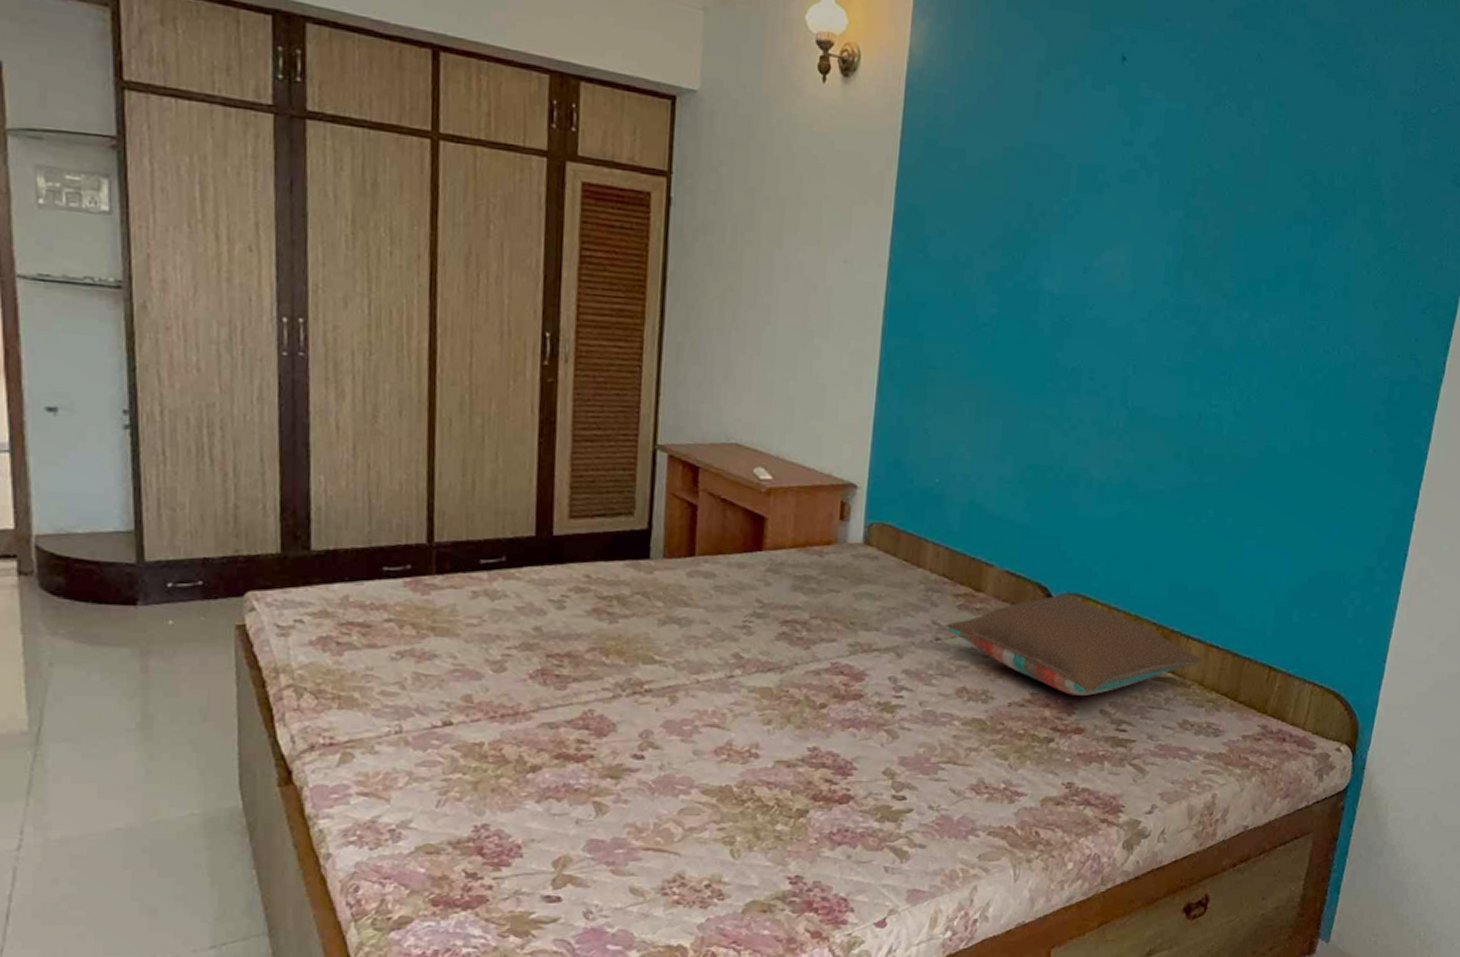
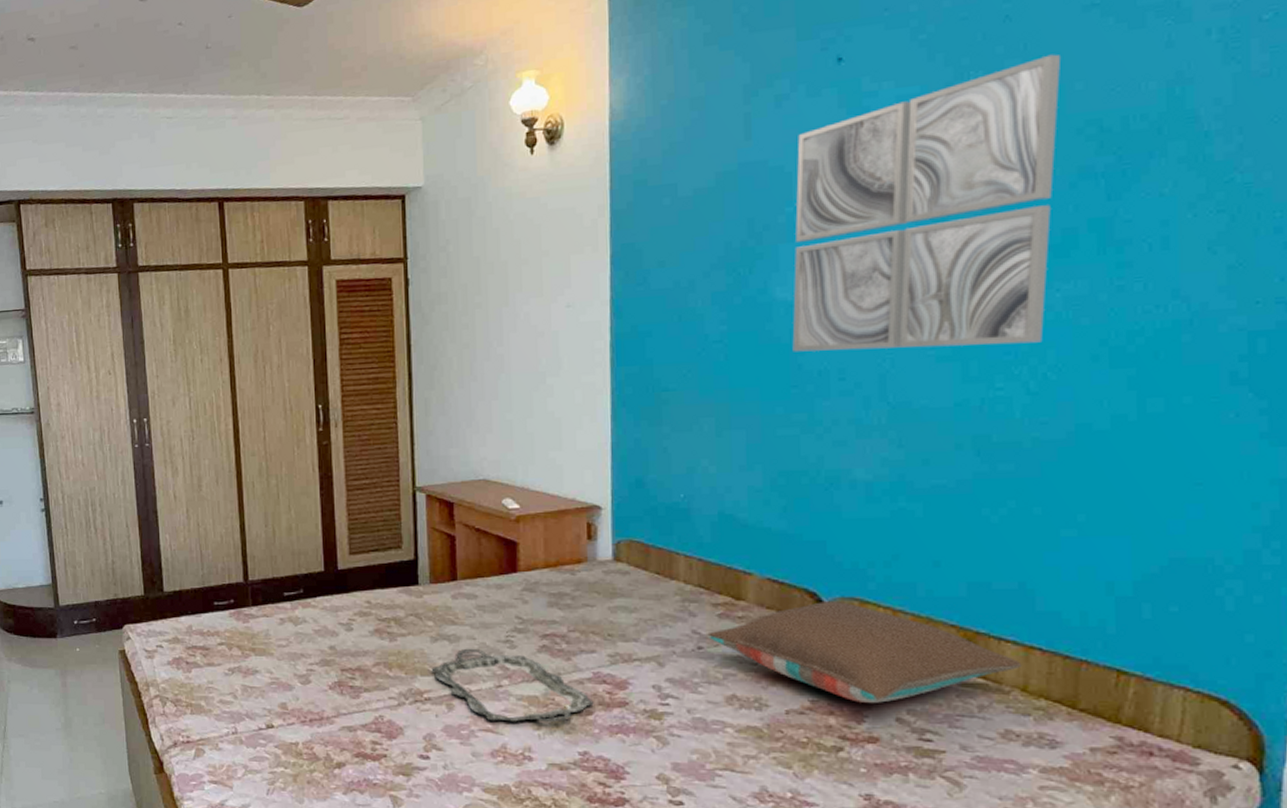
serving tray: none [656,633,829,717] -> present [431,648,594,723]
wall art: none [1052,101,1293,367] -> present [792,54,1060,352]

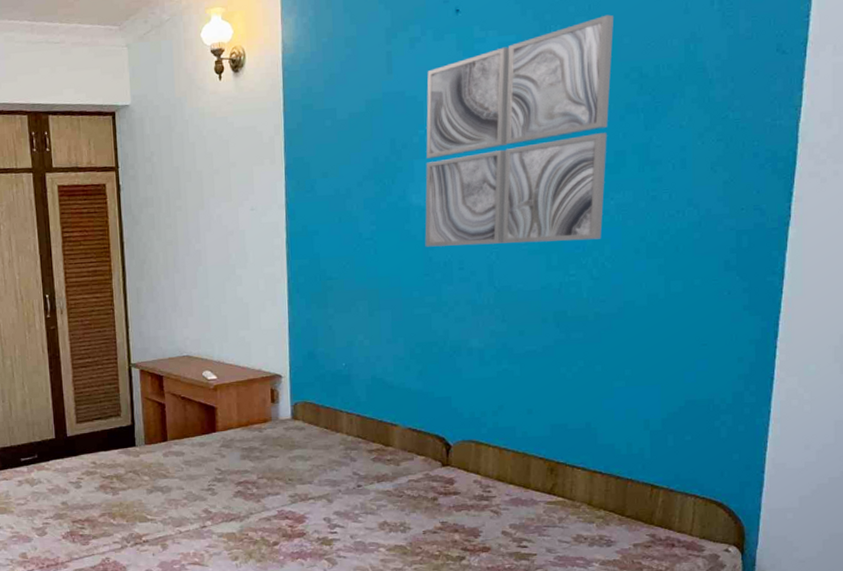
serving tray: present [431,648,594,723] -> none [148,496,279,556]
pillow: present [707,600,1022,703] -> none [364,443,588,521]

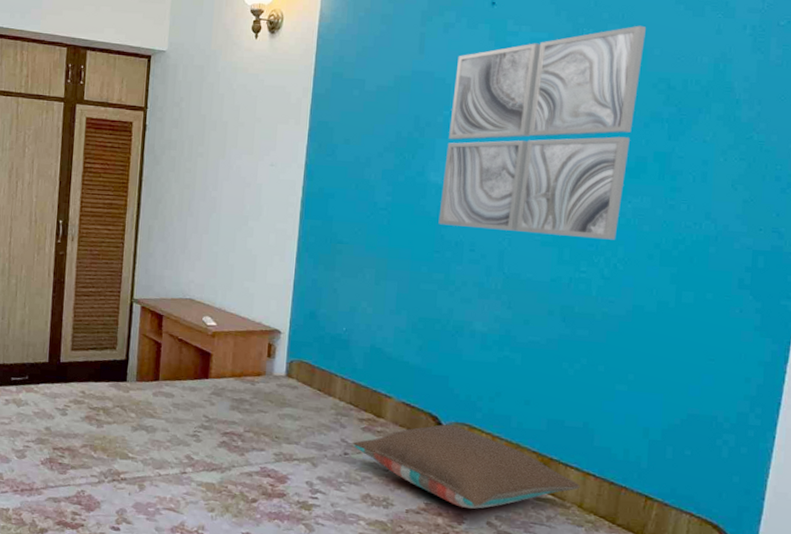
pillow: none [364,443,588,521] -> present [352,424,580,509]

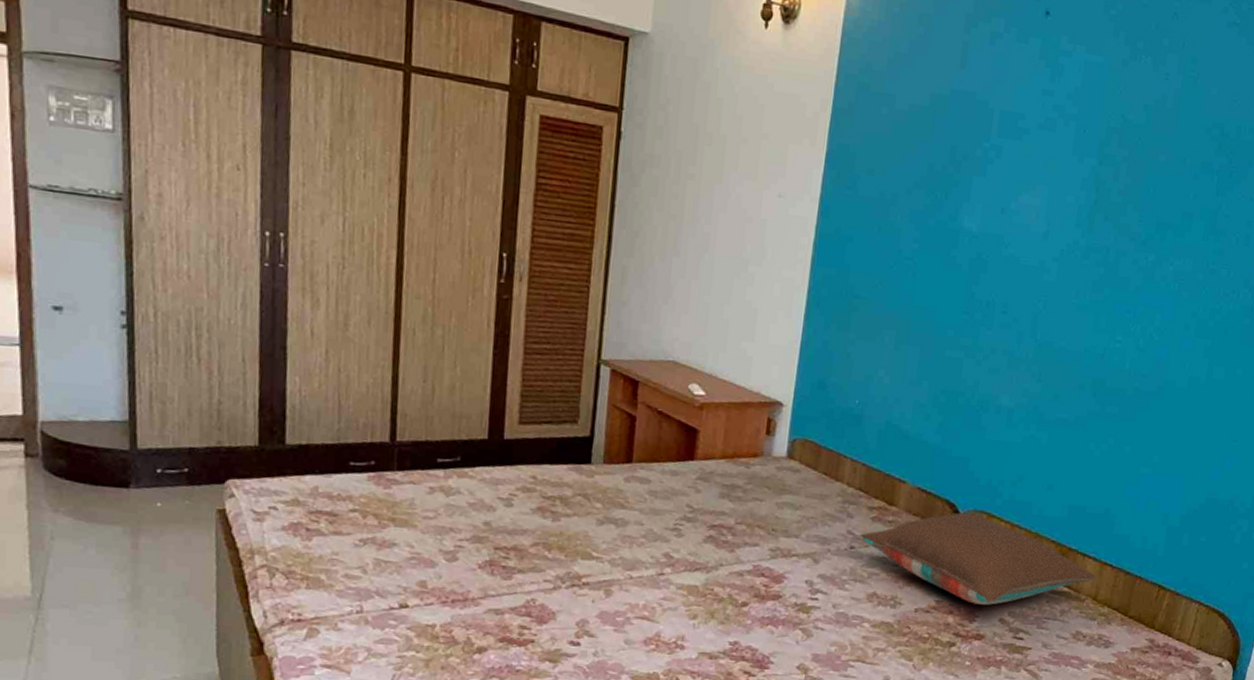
wall art: present [438,25,646,240] -> none [969,57,1206,307]

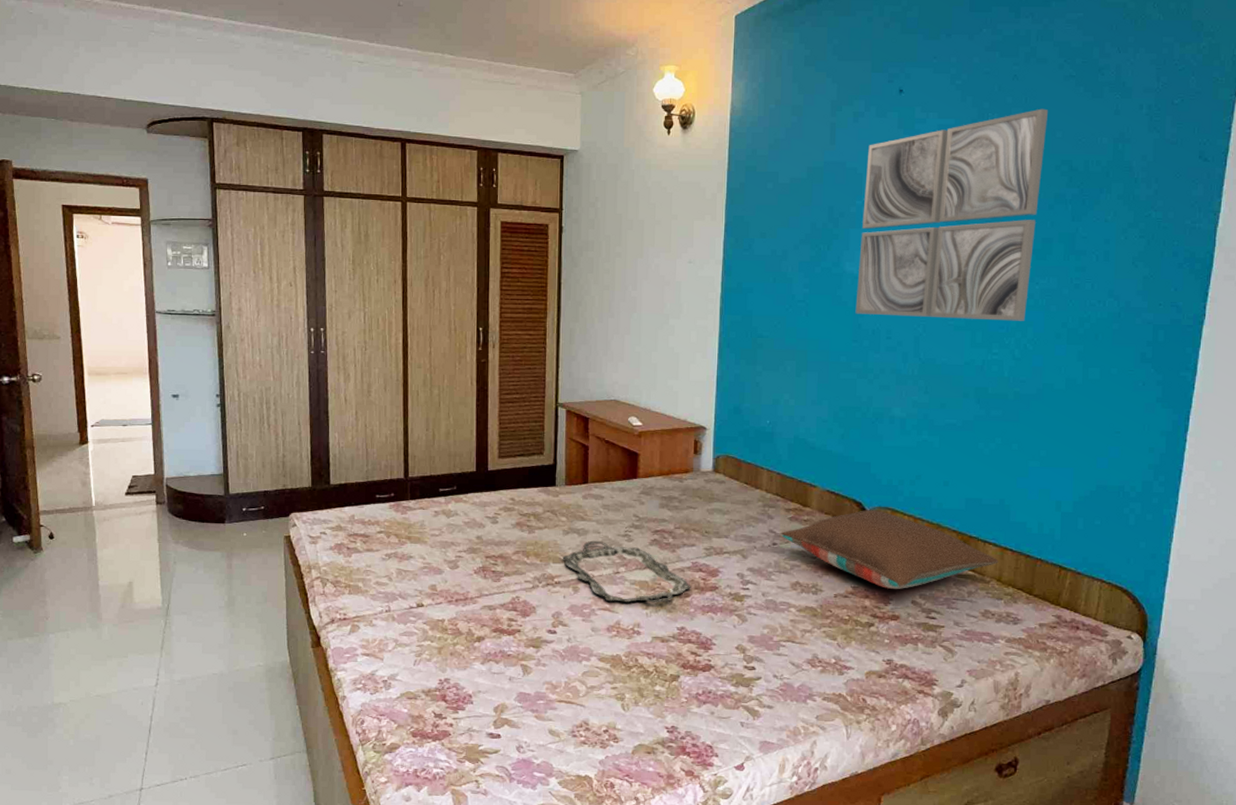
serving tray: none [593,533,750,613] -> present [562,540,691,603]
wall art: none [969,57,1206,307] -> present [855,108,1048,321]

